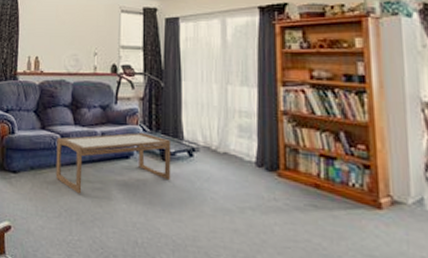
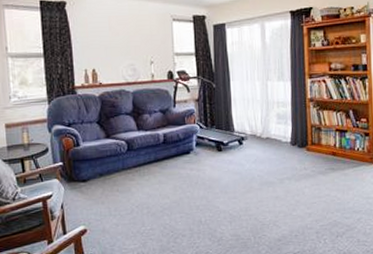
coffee table: present [55,132,171,194] -> none [122,129,226,190]

